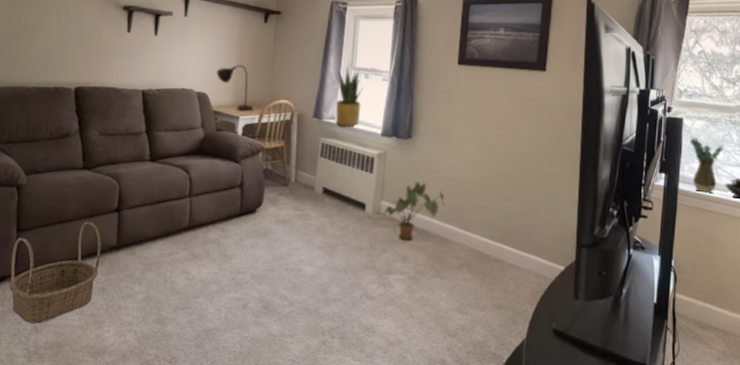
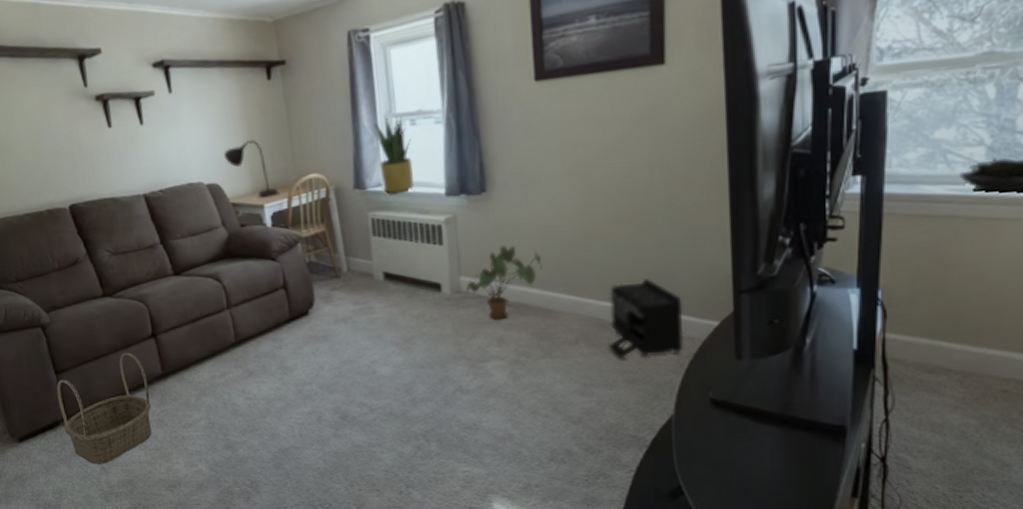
subwoofer: none [484,225,541,289] -> present [608,278,684,359]
vase: present [690,136,723,194] -> none [899,114,956,193]

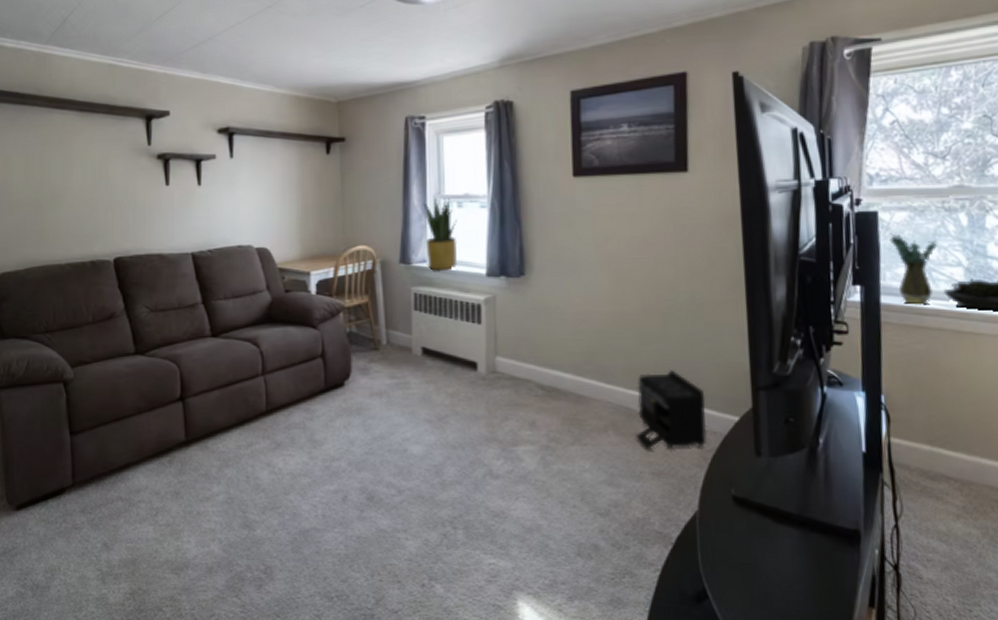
basket: present [56,351,152,464] -> none [68,414,169,540]
desk lamp: present [224,140,280,198] -> none [277,209,327,265]
house plant: present [465,244,543,321] -> none [500,327,575,403]
vase: none [899,114,956,193] -> present [889,233,937,305]

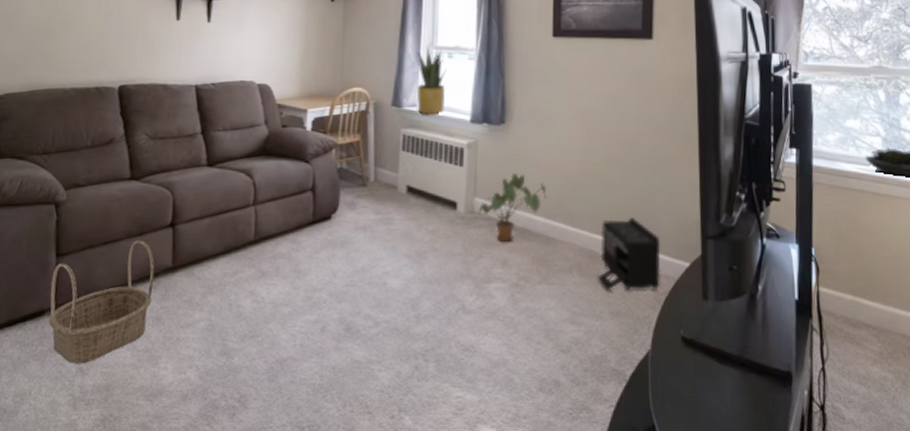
basket: none [68,414,169,540] -> present [48,239,155,364]
house plant: none [500,327,575,403] -> present [478,172,547,243]
vase: present [889,233,937,305] -> none [821,104,860,169]

